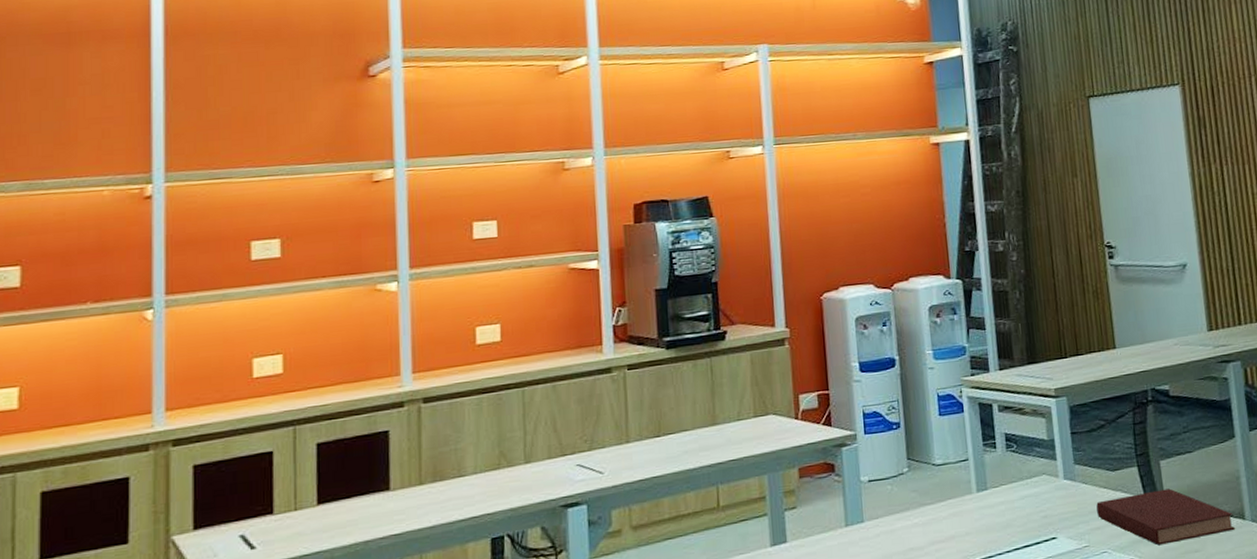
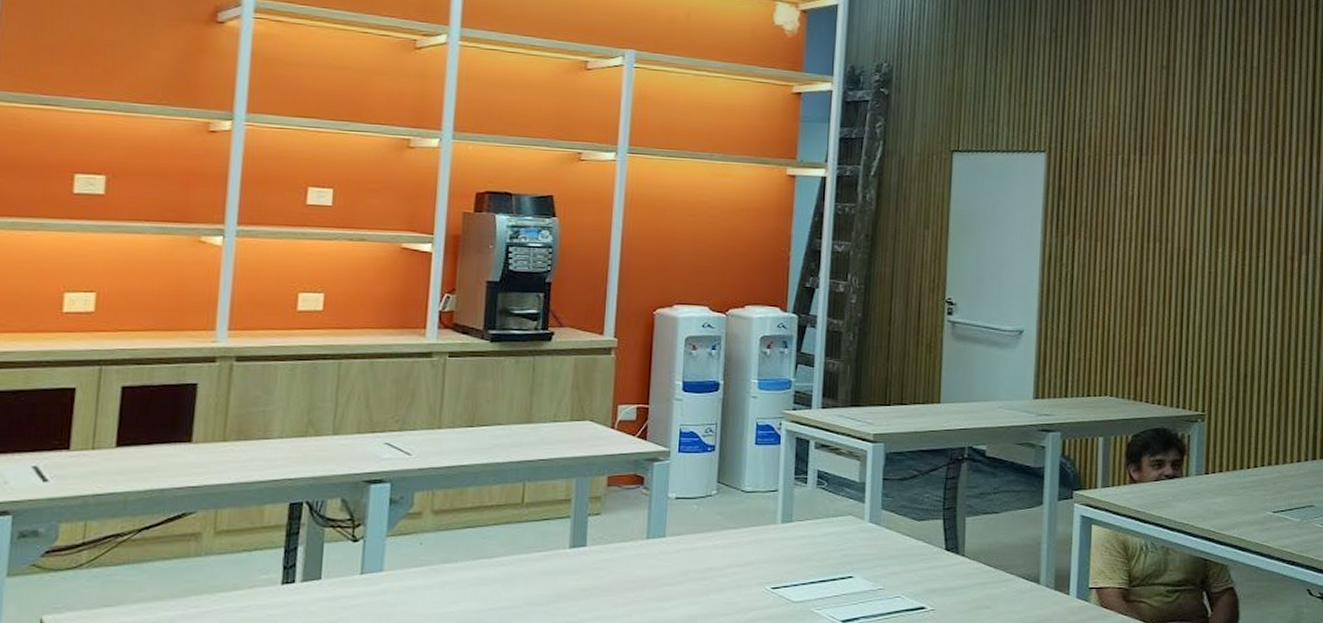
notebook: present [1096,488,1235,546] -> none [896,545,1029,597]

